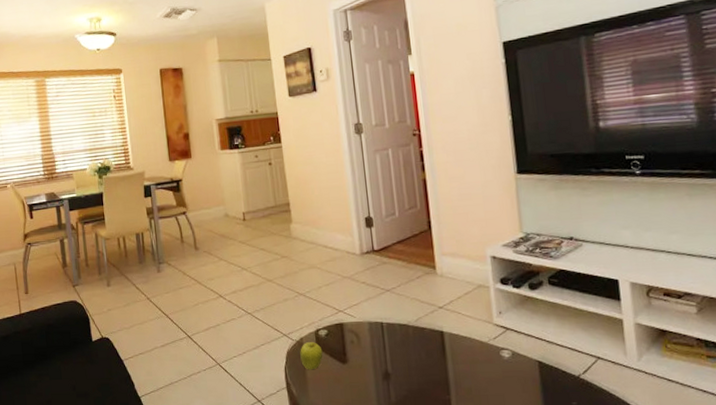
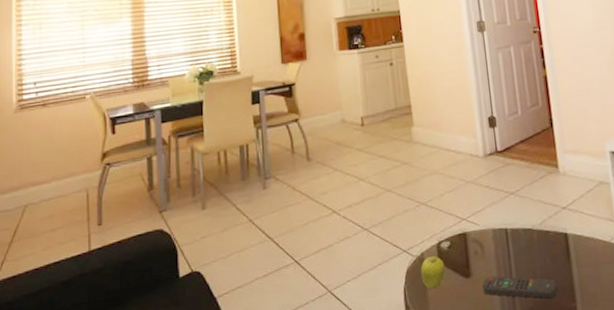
remote control: none [358,364,432,390] -> present [482,276,558,299]

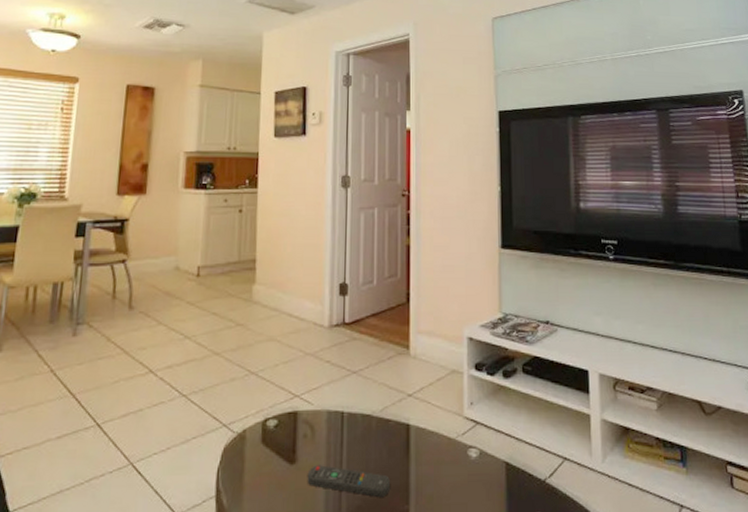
fruit: present [420,256,446,289] -> none [239,435,268,473]

